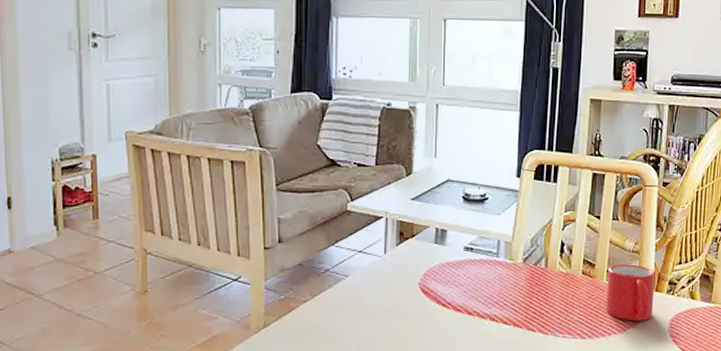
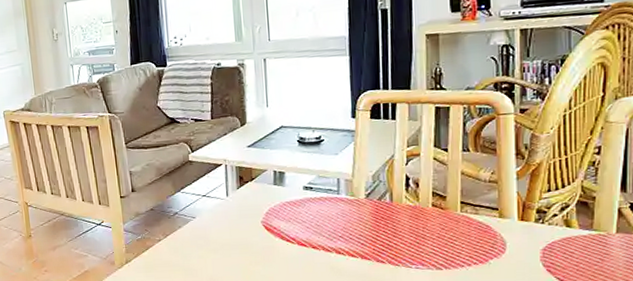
mug: present [606,264,655,321] -> none [461,194,520,251]

